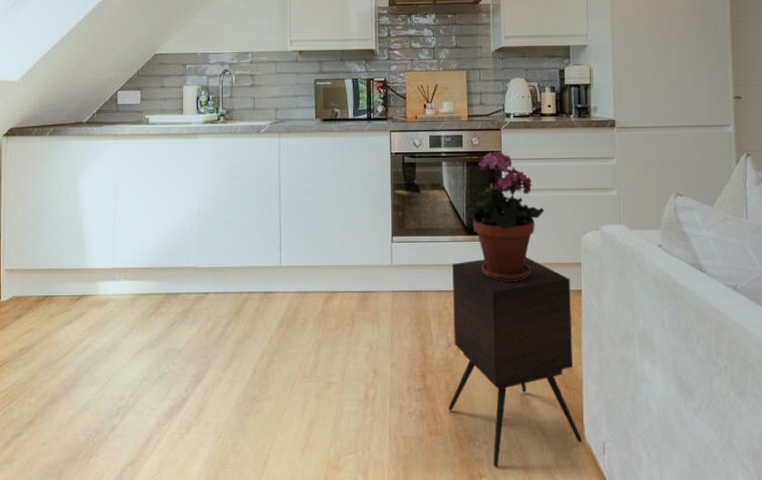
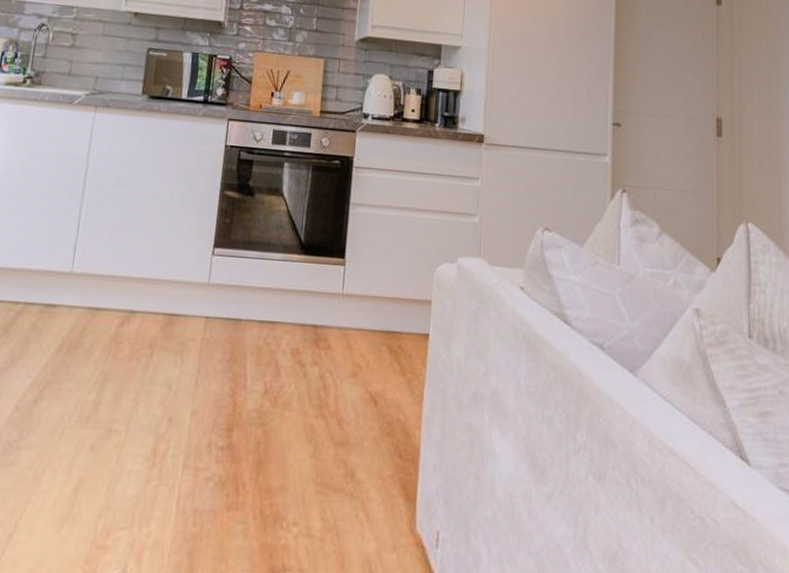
side table: present [448,256,583,468] -> none [255,285,417,559]
potted plant: present [465,150,545,281] -> none [304,155,396,317]

